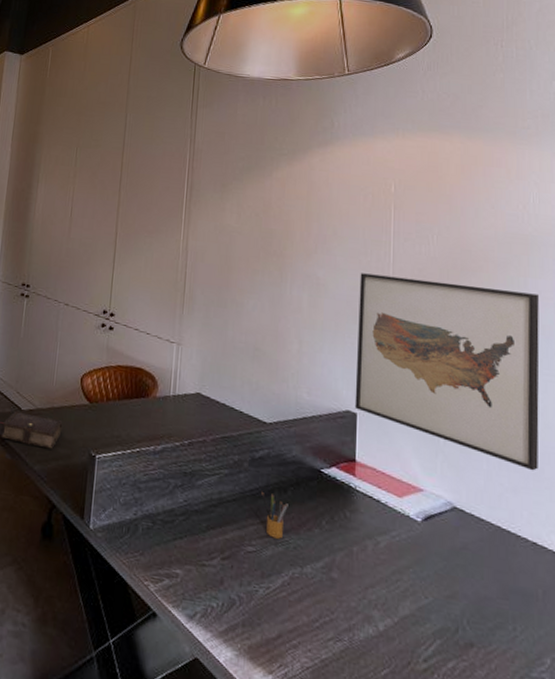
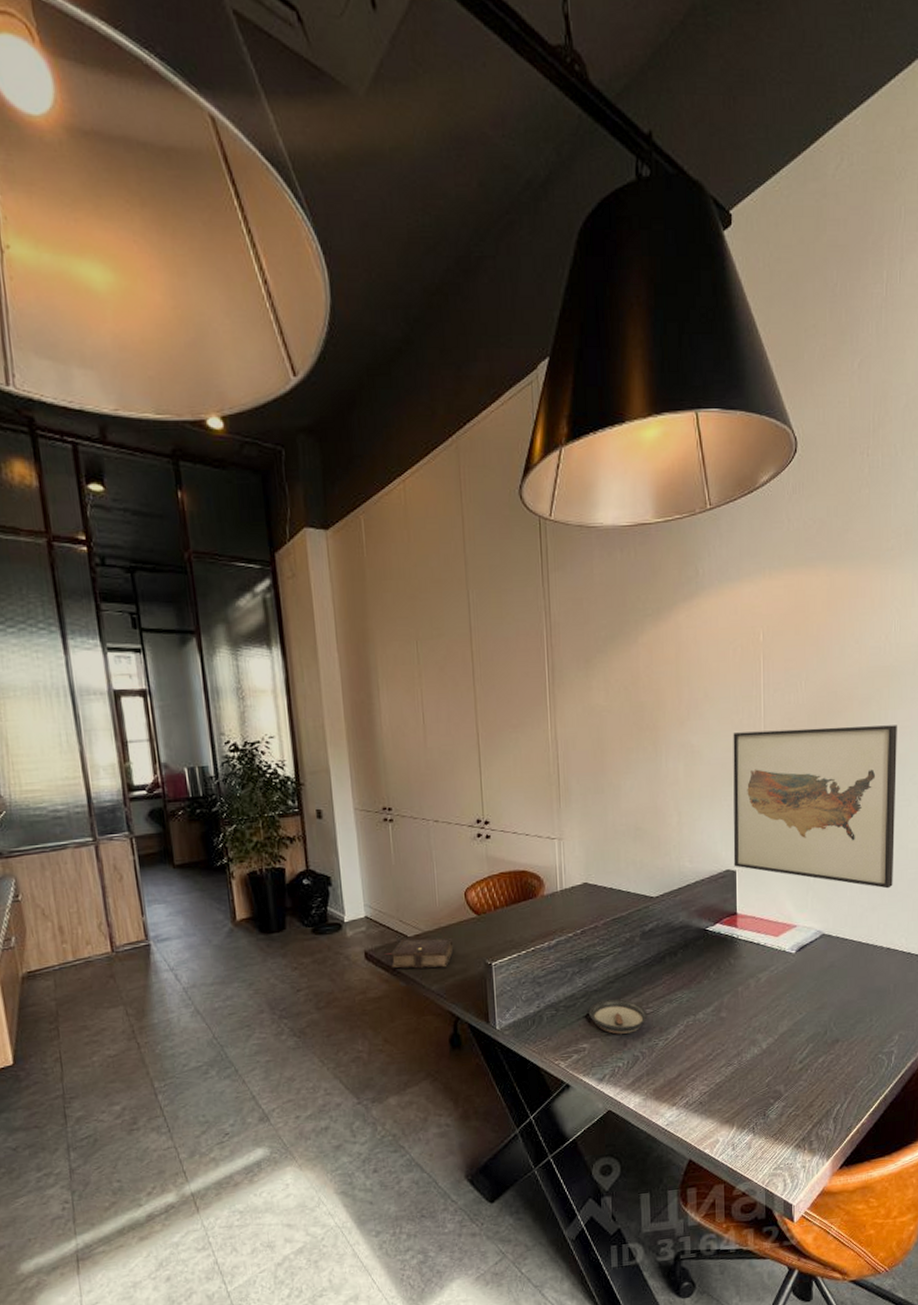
saucer: none [187,523,250,570] -> present [589,998,648,1034]
pencil box: present [261,491,288,539] -> none [654,959,679,997]

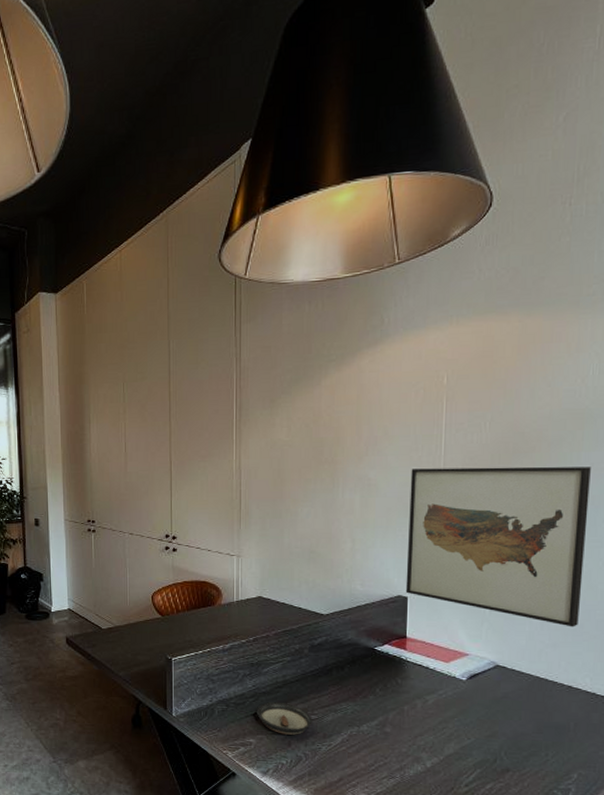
book: present [385,938,454,969] -> none [82,631,140,658]

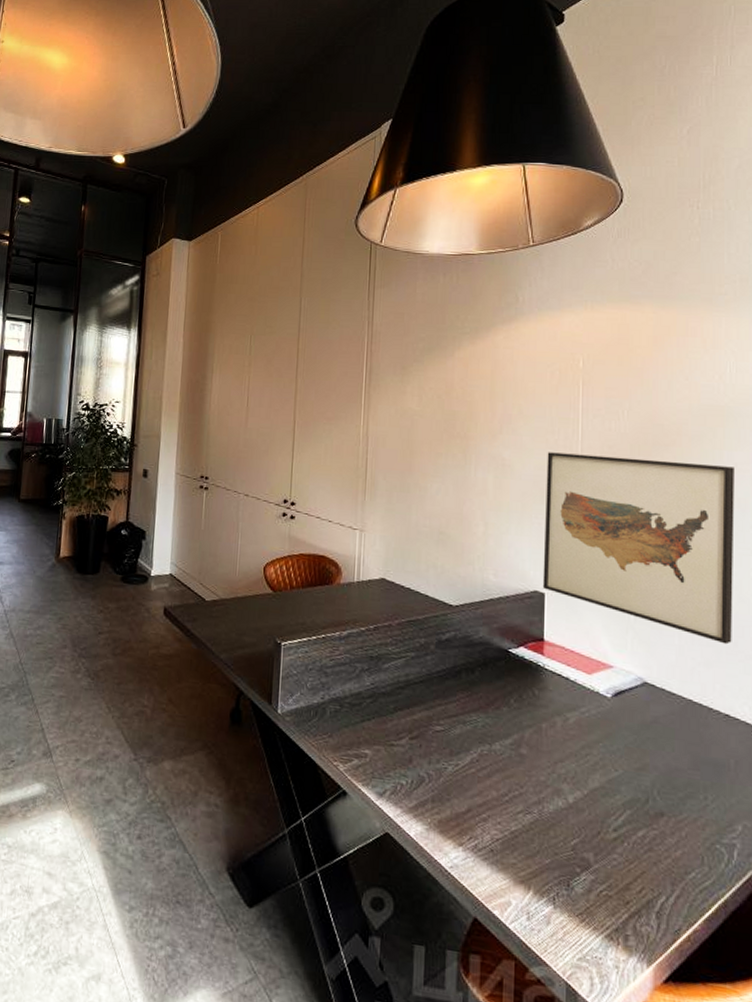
saucer: present [257,701,312,735] -> none [374,705,438,749]

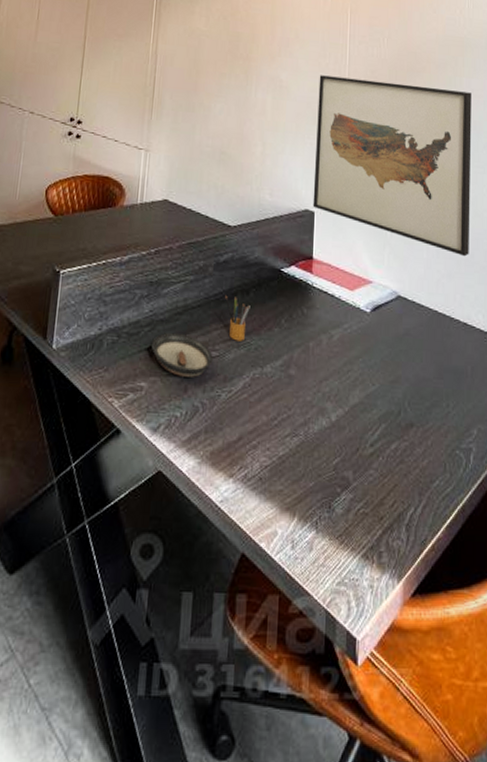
saucer: none [374,705,438,749] -> present [152,332,213,377]
pencil box: none [448,672,476,718] -> present [225,294,250,341]

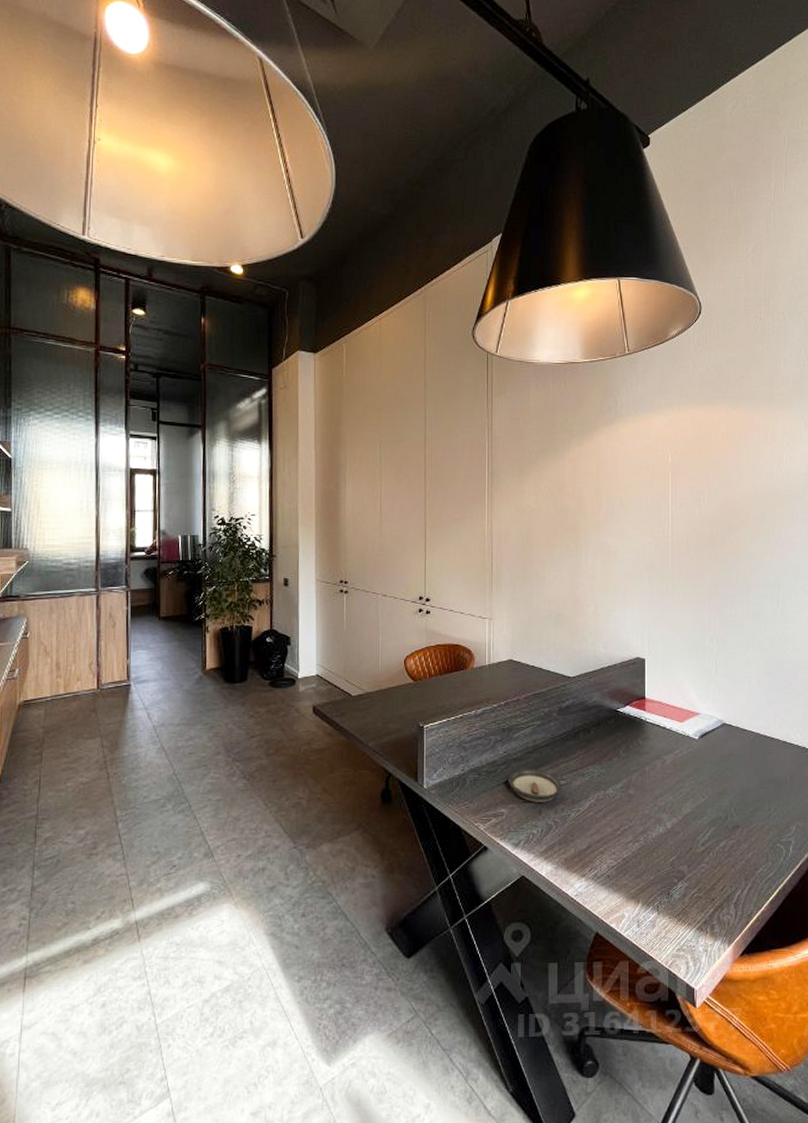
pencil box: present [225,294,250,341] -> none [569,734,592,771]
wall art: present [312,75,471,257] -> none [643,538,789,686]

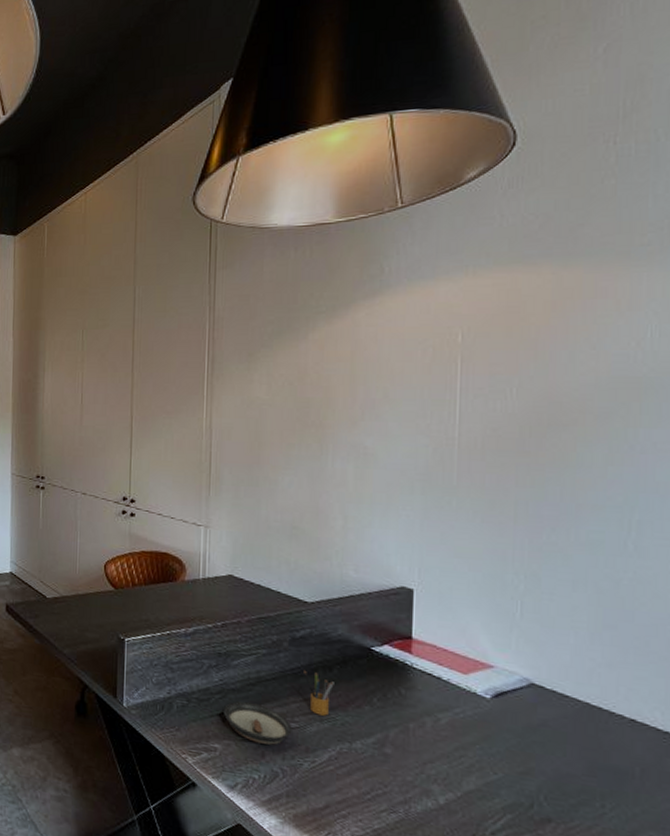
pencil box: none [569,734,592,771] -> present [304,669,334,716]

